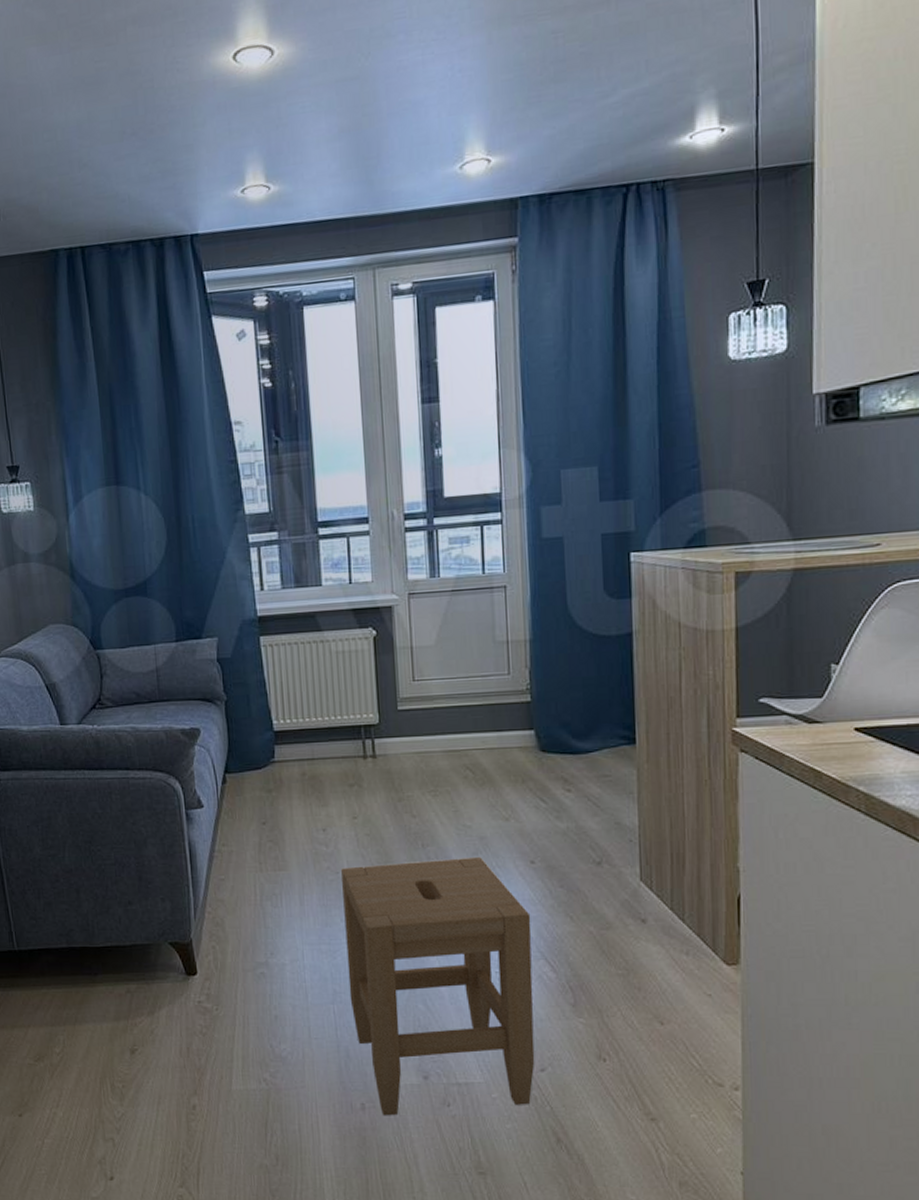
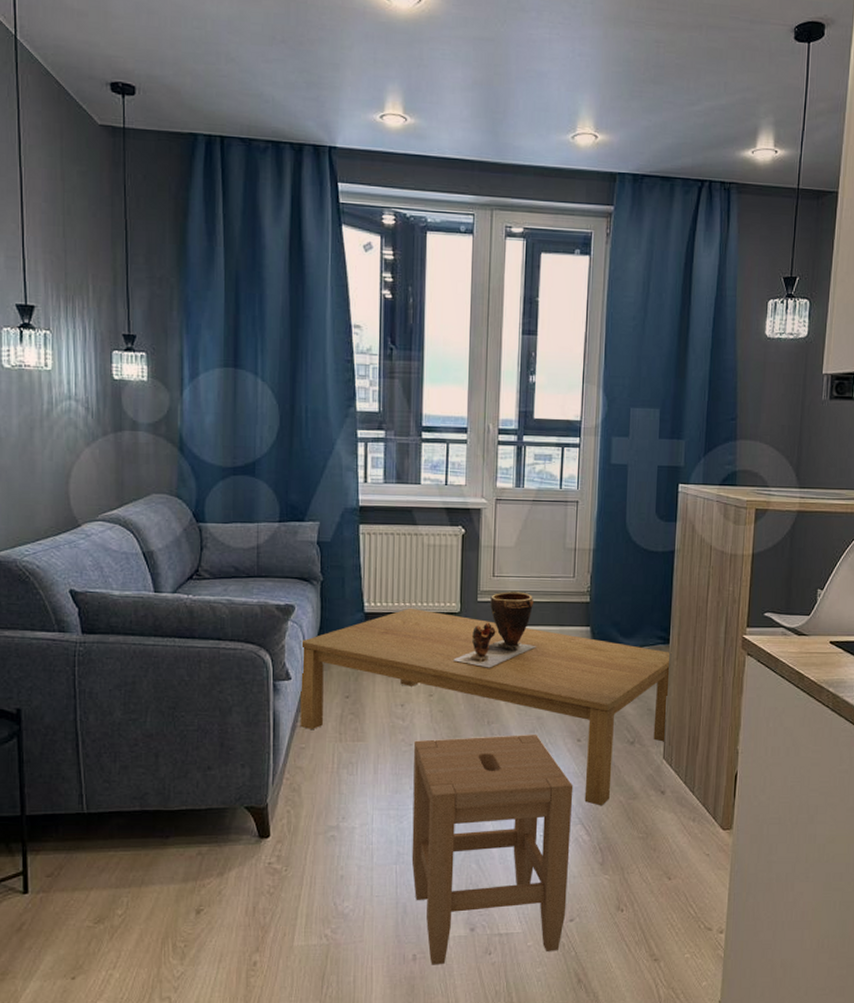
coffee table: none [209,722,640,938] -> present [300,607,672,806]
clay pot: none [376,695,472,784] -> present [453,591,537,668]

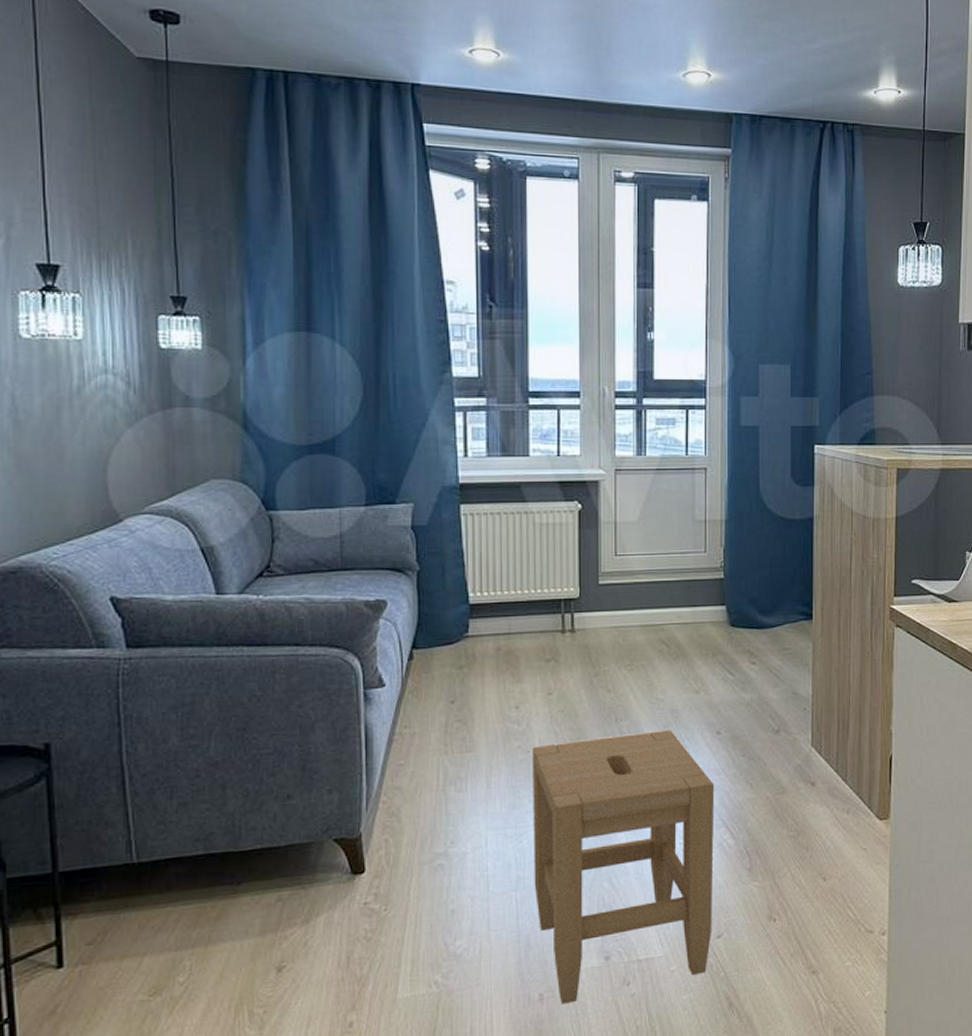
coffee table: present [300,607,672,806] -> none [395,595,816,805]
clay pot: present [453,591,537,668] -> none [574,571,667,659]

